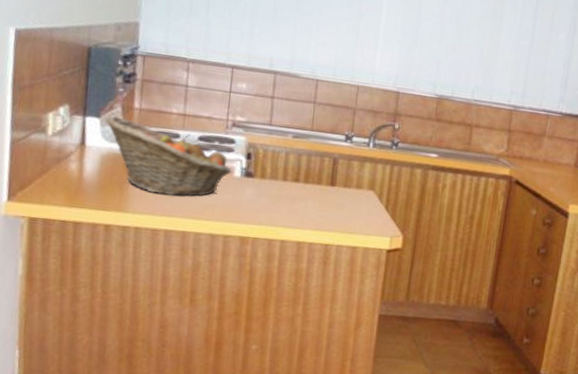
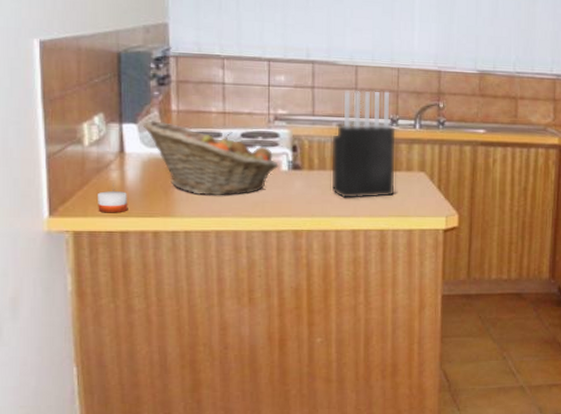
candle: none [54,181,84,204] -> present [98,191,127,213]
knife block: none [281,103,351,213] -> present [330,90,397,199]

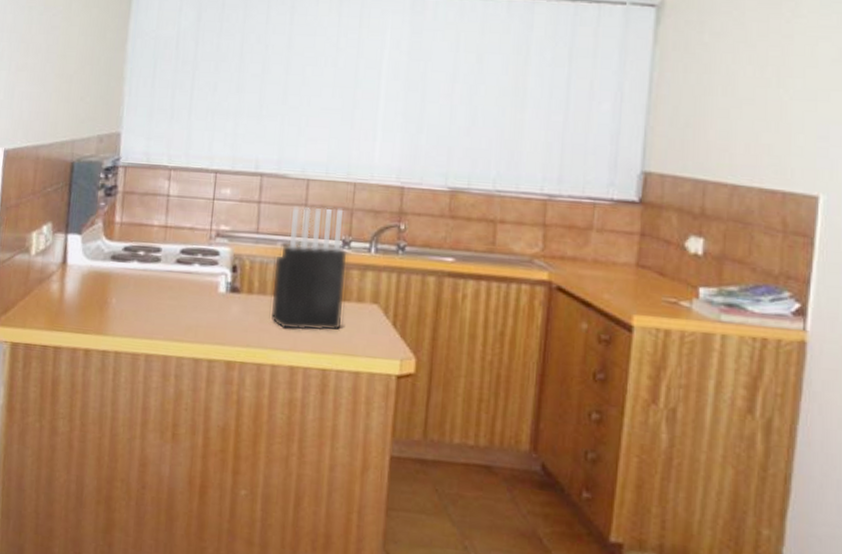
candle: present [98,191,127,213] -> none [36,303,65,327]
fruit basket: present [142,119,279,196] -> none [86,231,217,317]

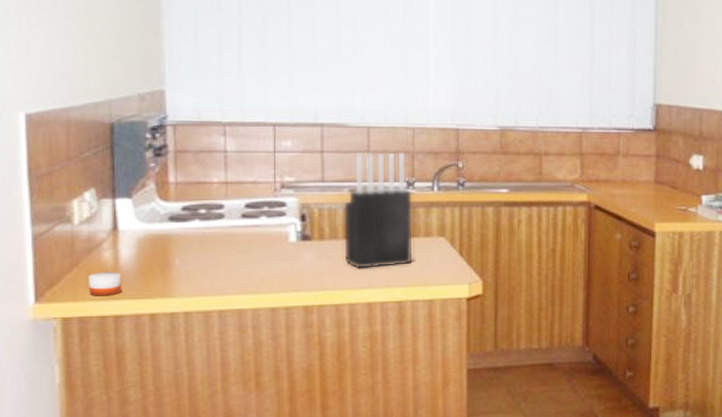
candle: none [36,303,65,327] -> present [89,272,121,296]

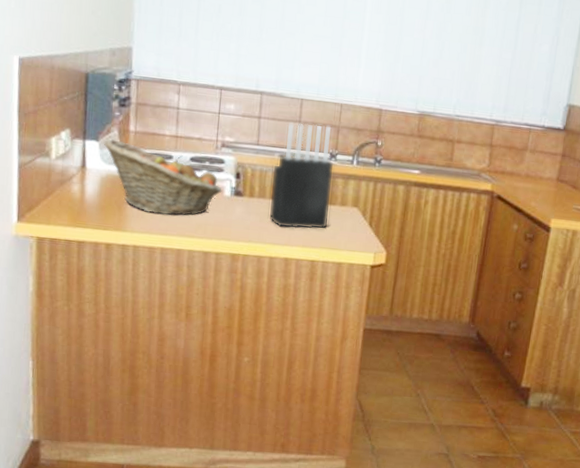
candle: present [89,272,121,296] -> none [59,202,86,224]
fruit basket: none [137,193,286,273] -> present [103,138,223,216]

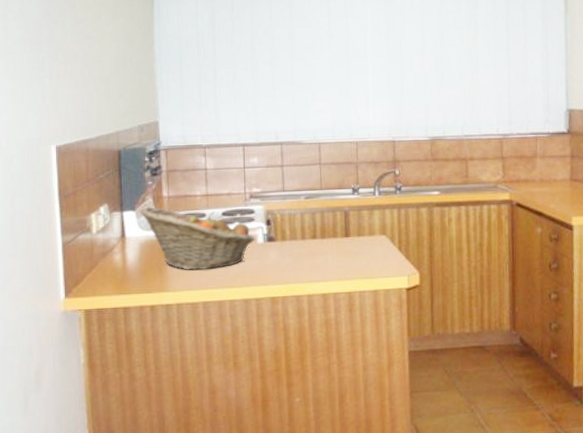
knife block: present [269,123,335,230] -> none [300,164,360,266]

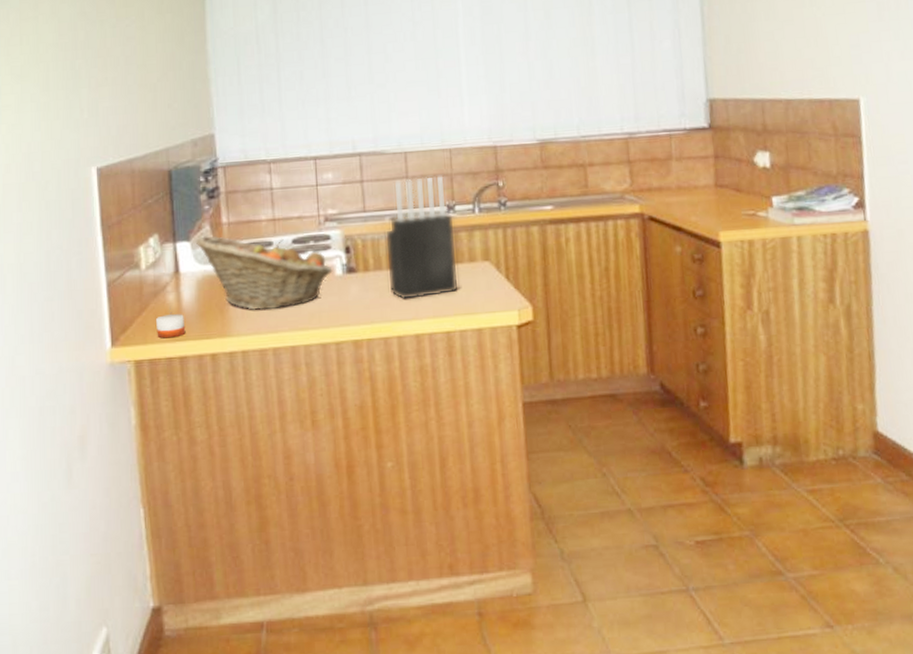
candle: none [104,271,128,292] -> present [156,314,185,339]
knife block: none [300,164,360,266] -> present [385,176,460,301]

